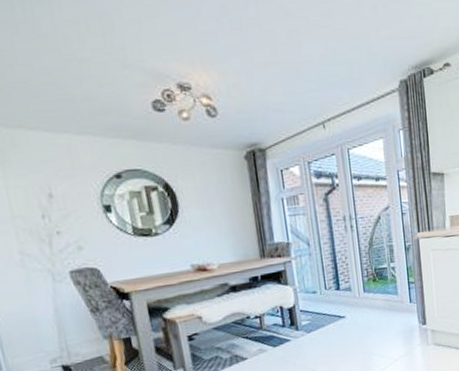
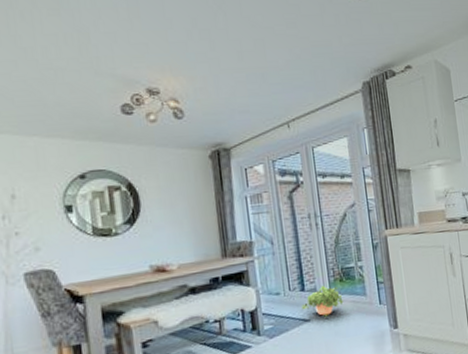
potted plant: none [336,285,376,315] -> present [301,285,343,318]

